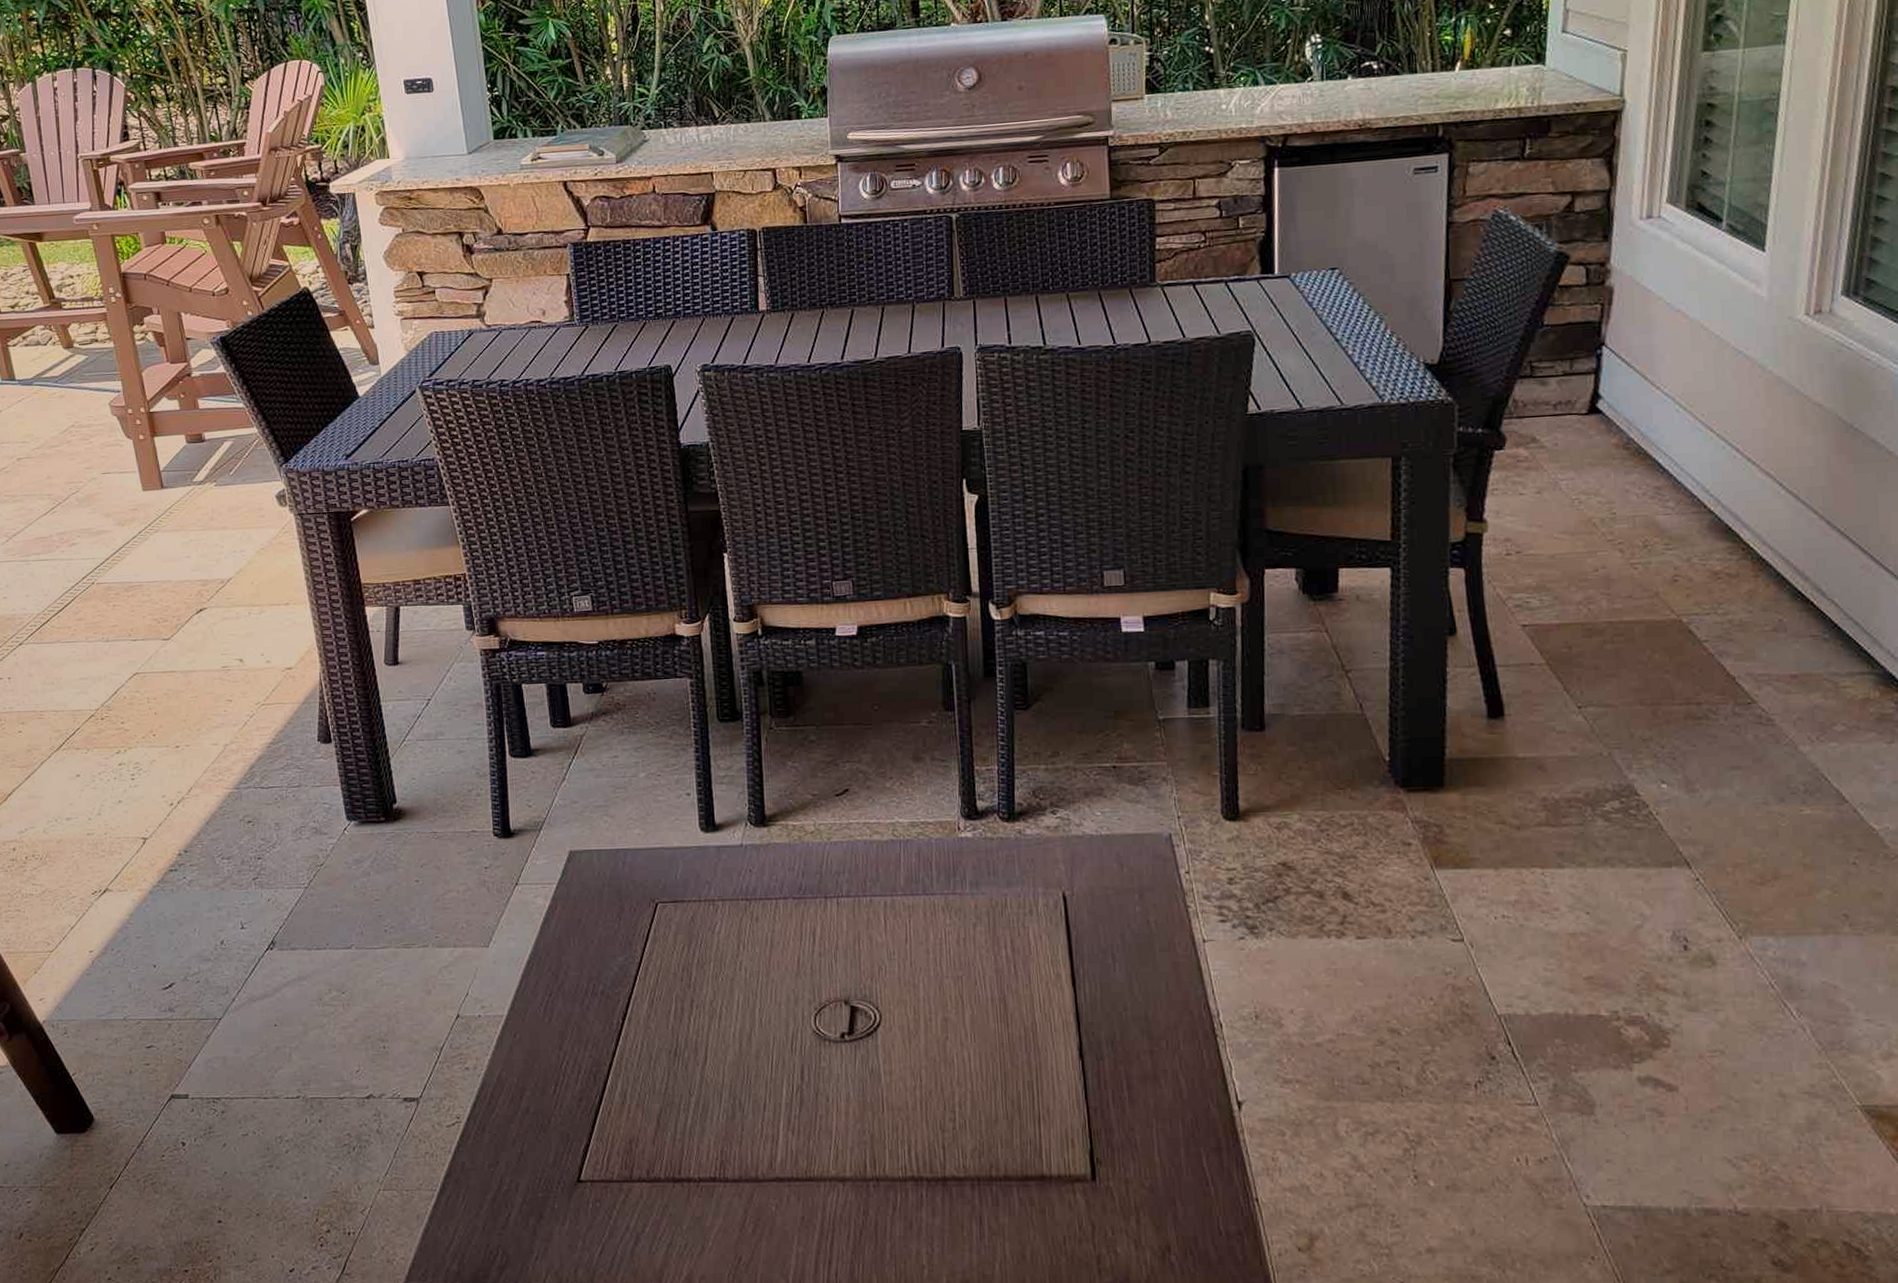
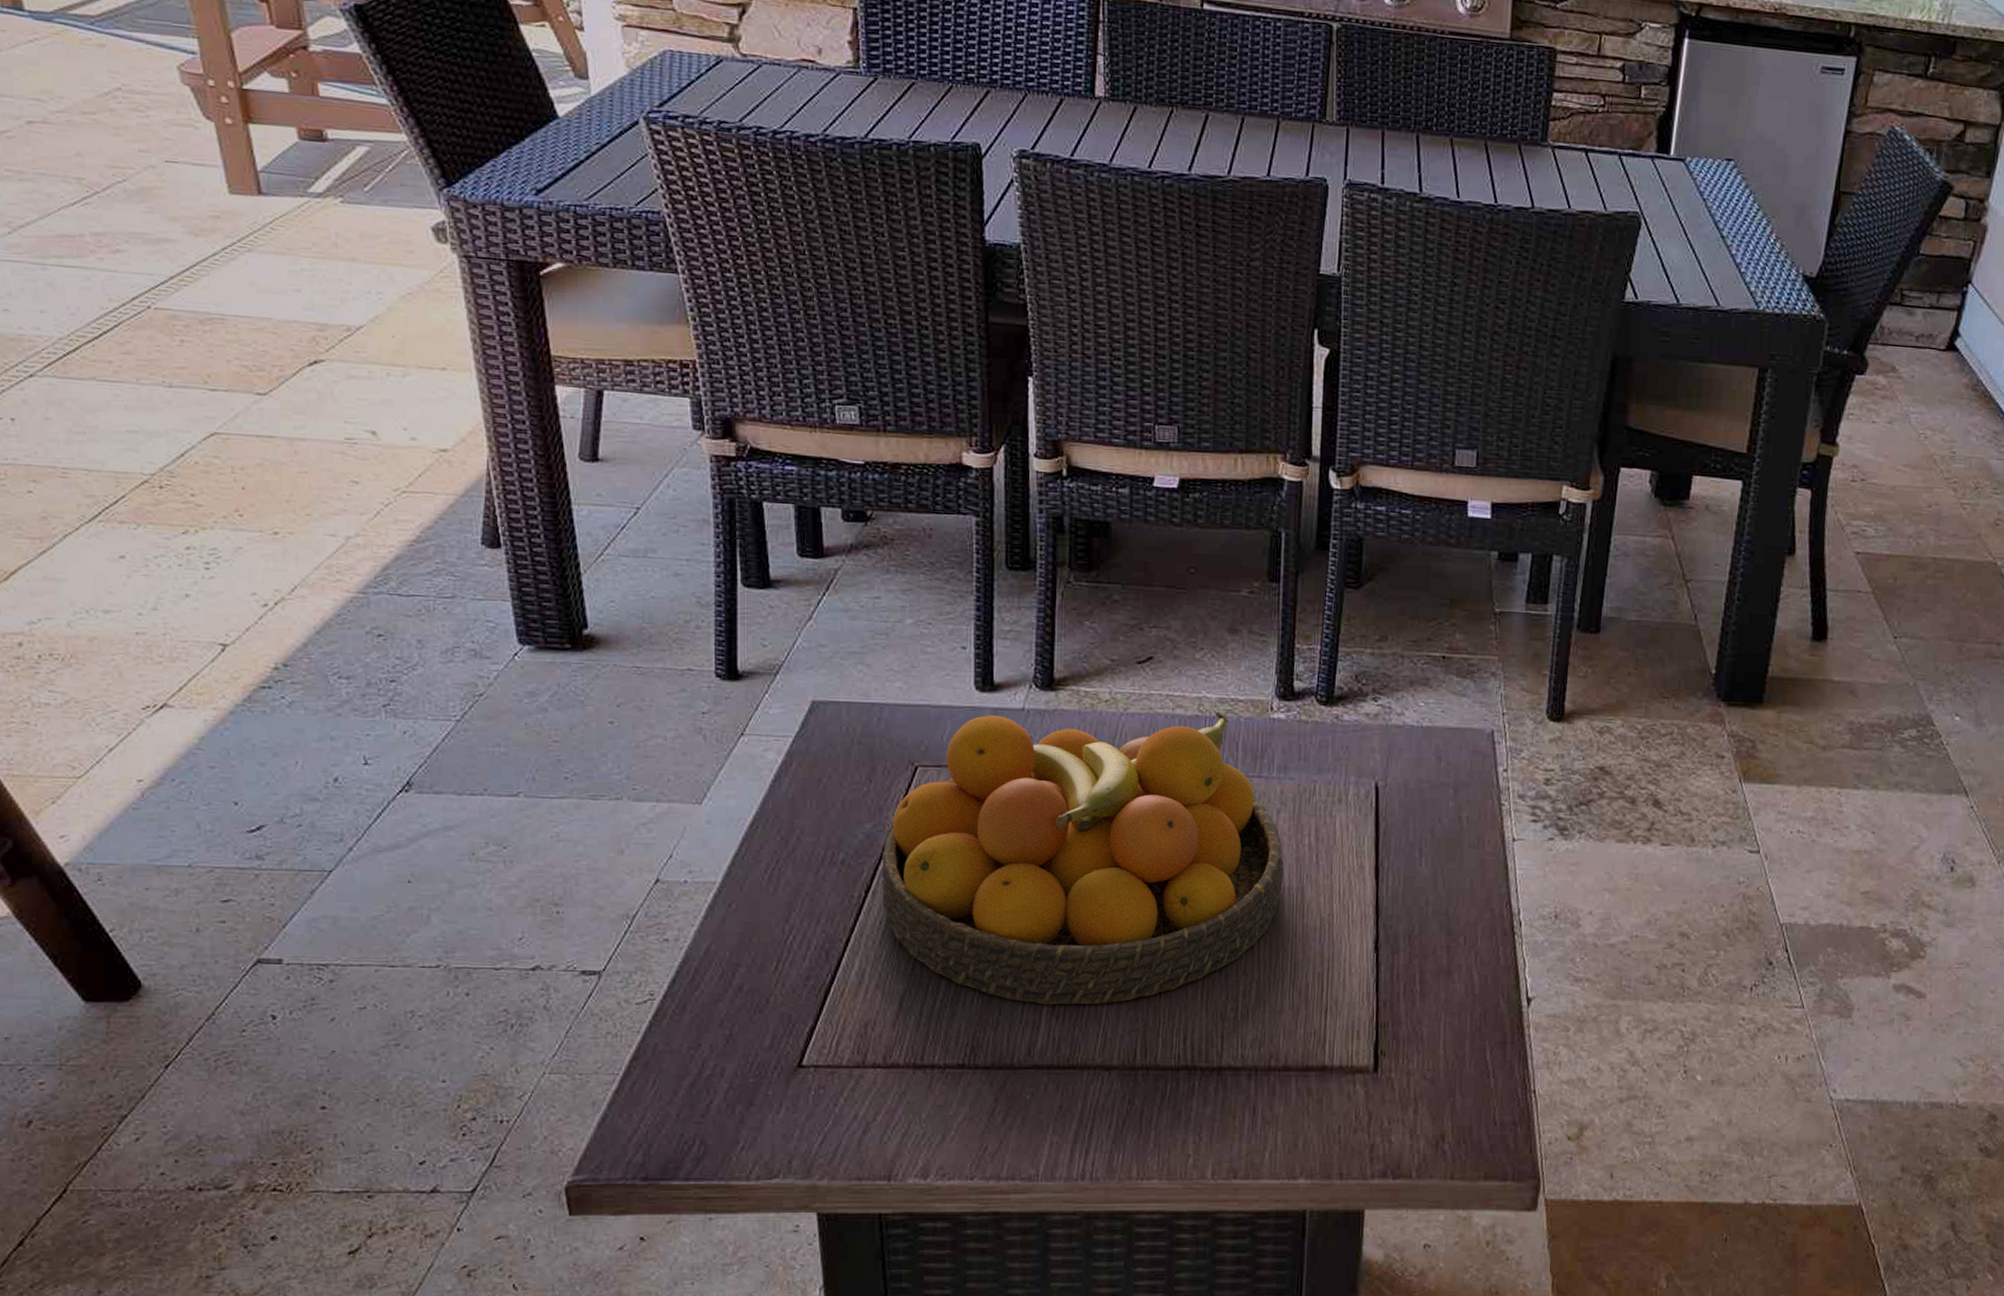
fruit bowl: none [633,834,986,1119] -> present [881,710,1284,1005]

